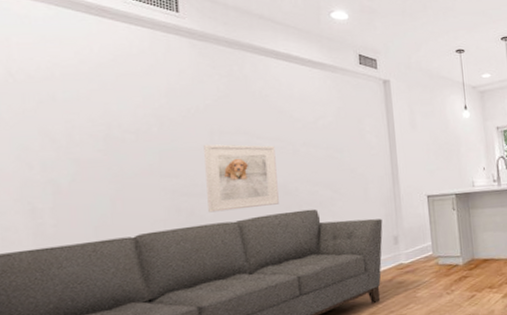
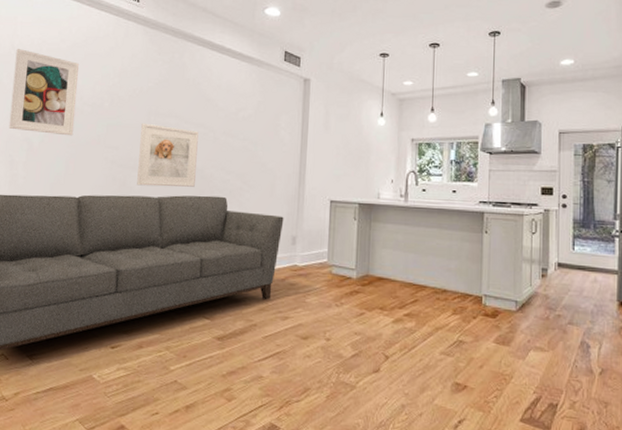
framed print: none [15,75,116,172] -> present [8,49,80,136]

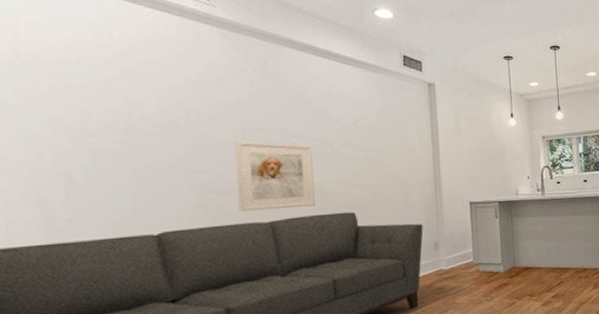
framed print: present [8,49,80,136] -> none [23,58,137,164]

